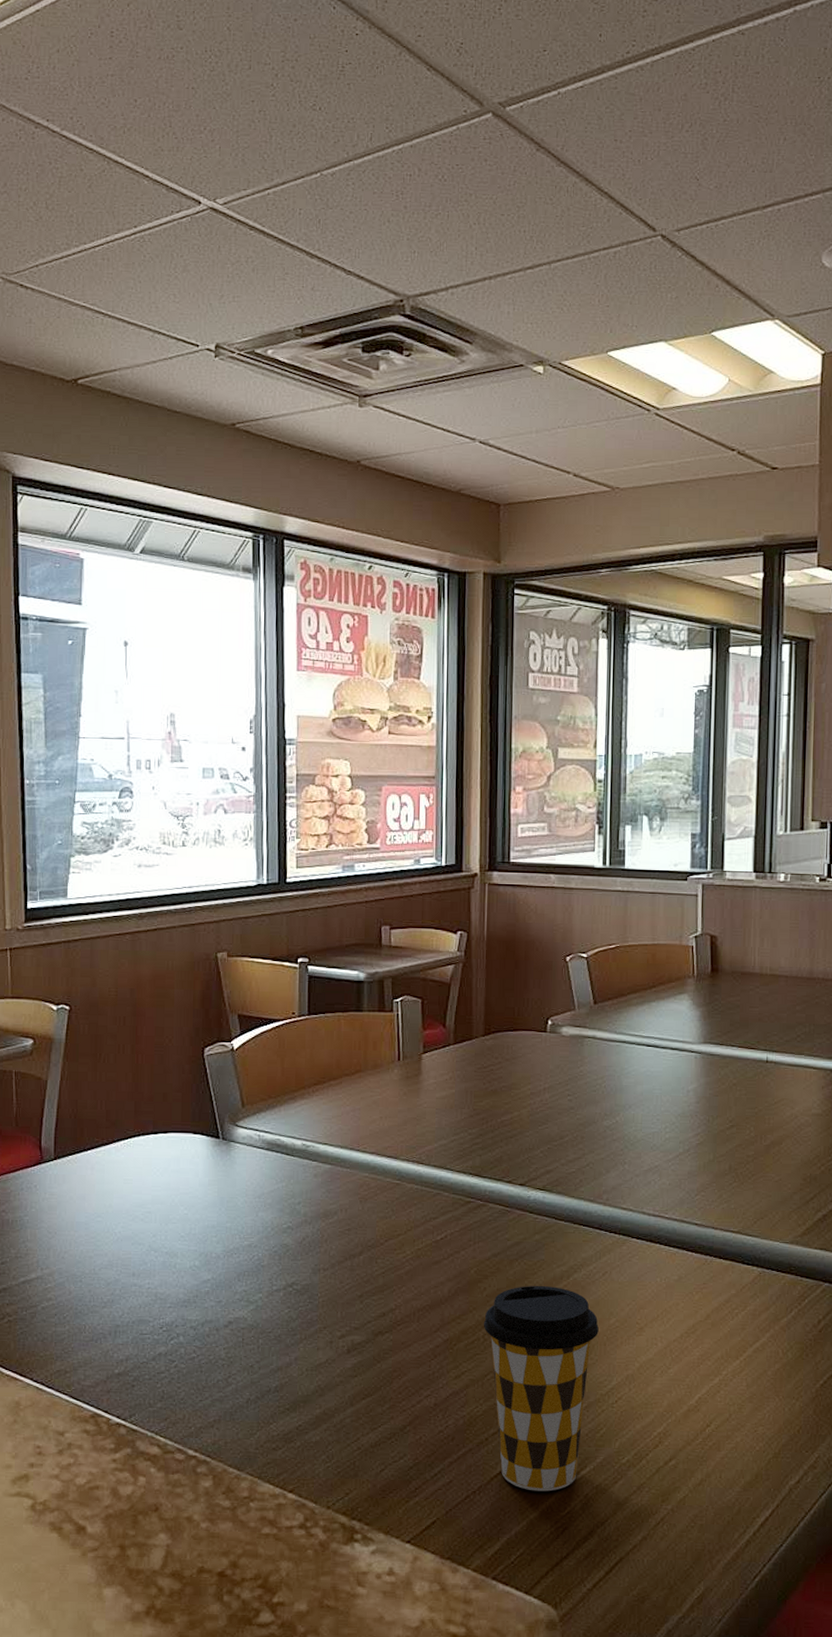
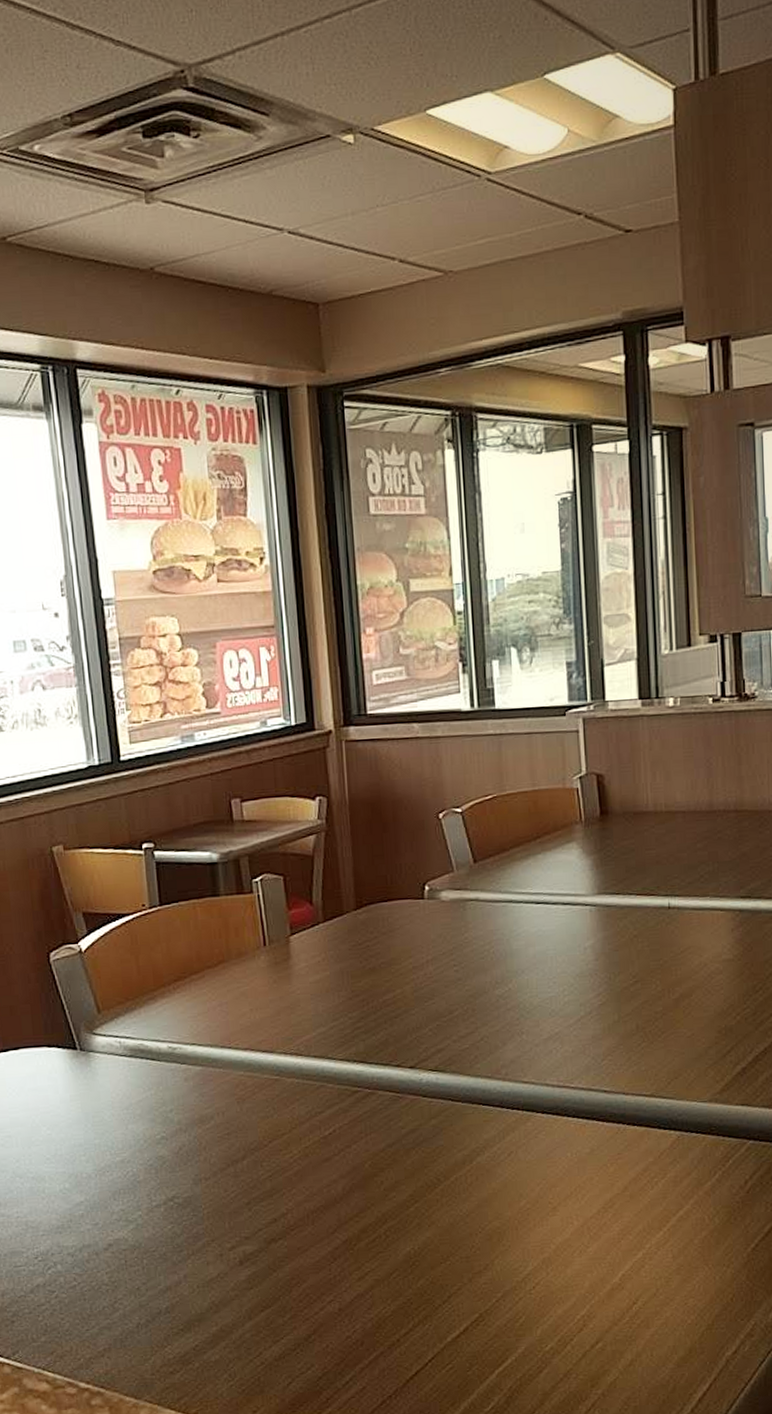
coffee cup: present [483,1285,599,1492] -> none [383,1172,509,1390]

